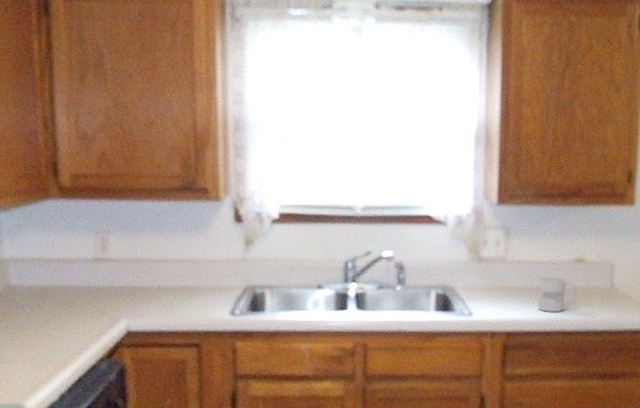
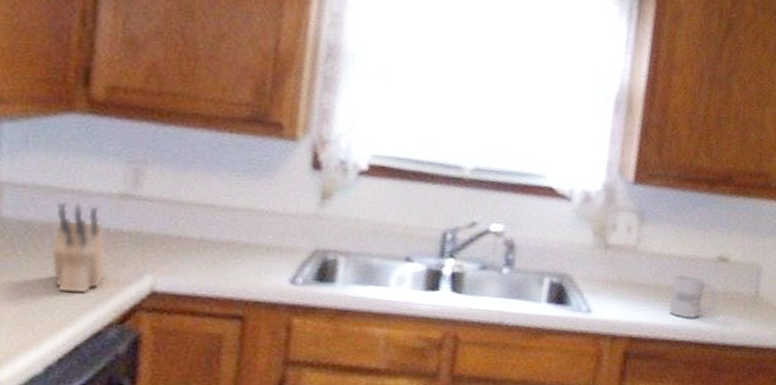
knife block: none [50,270,93,338] -> present [50,203,107,293]

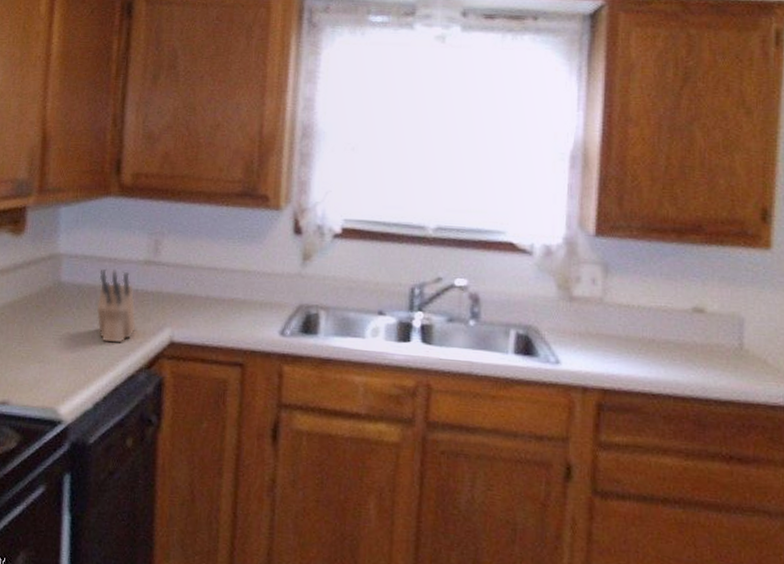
mug: present [669,274,717,318] -> none [643,325,695,371]

